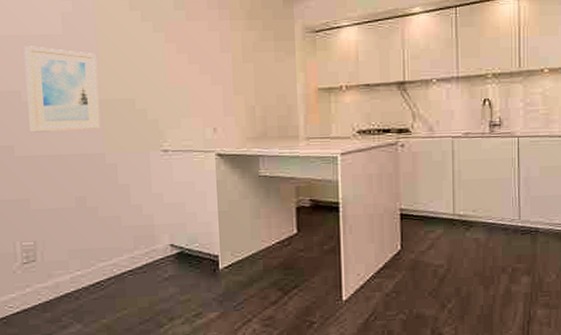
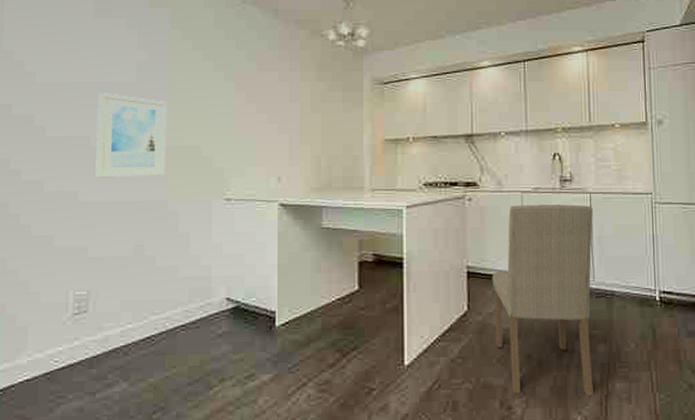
dining chair: none [423,148,520,323] -> present [492,204,593,397]

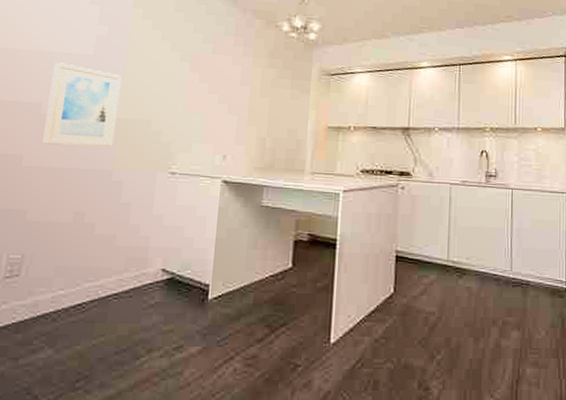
dining chair: present [492,204,593,397] -> none [418,196,514,381]

